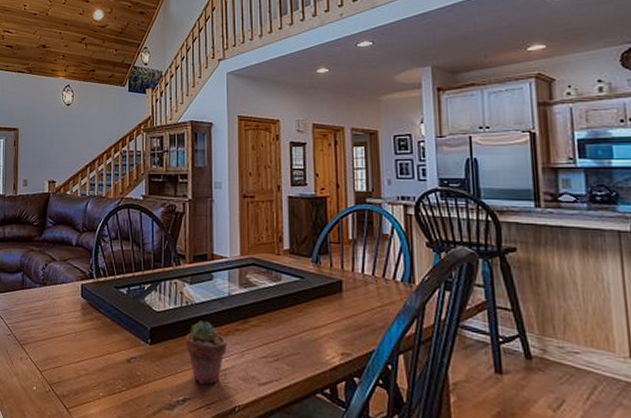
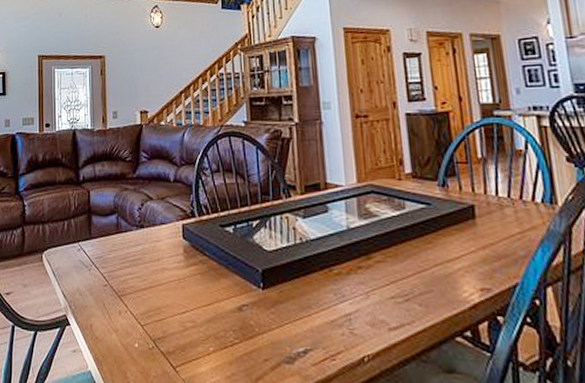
potted succulent: present [185,320,226,385] -> none [301,259,349,333]

